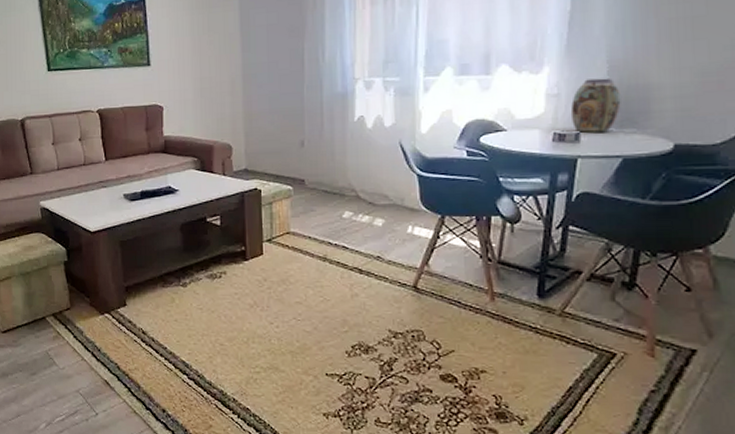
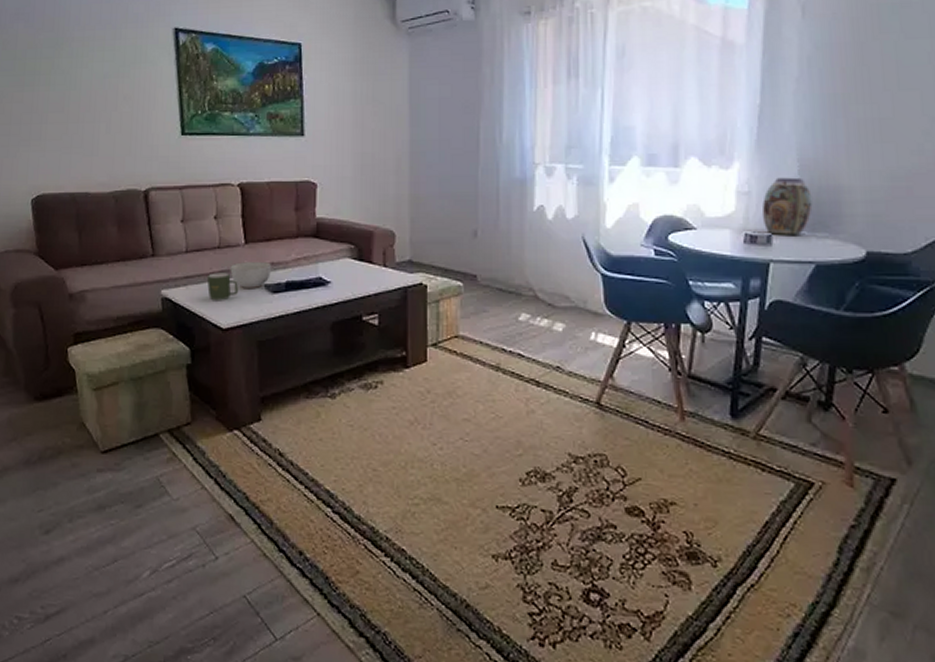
mug: none [76,185,102,209] -> present [206,272,238,301]
bowl: none [94,174,128,199] -> present [230,261,271,289]

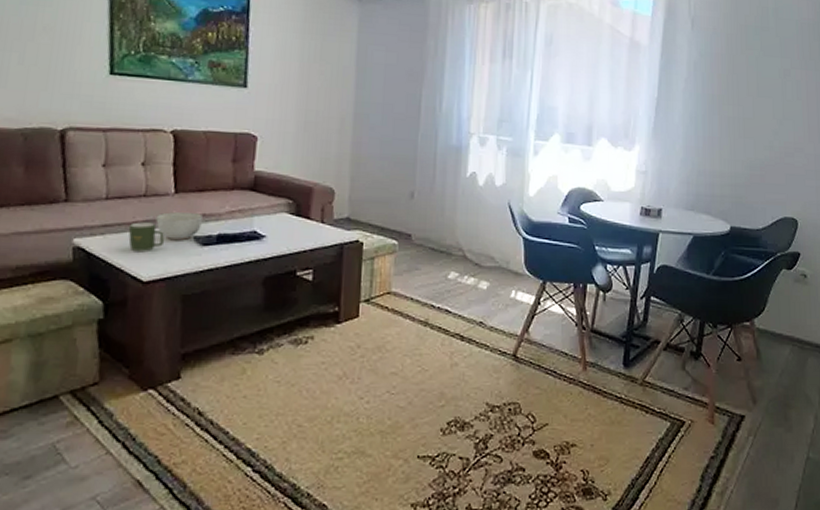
vase: present [761,177,813,236] -> none [655,161,693,212]

